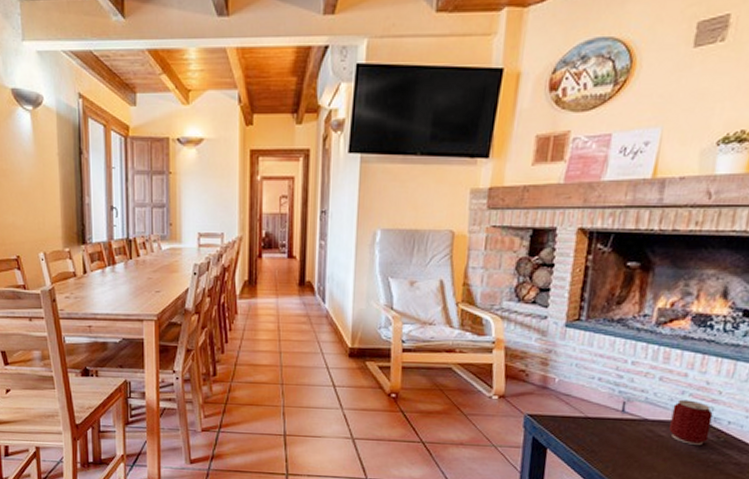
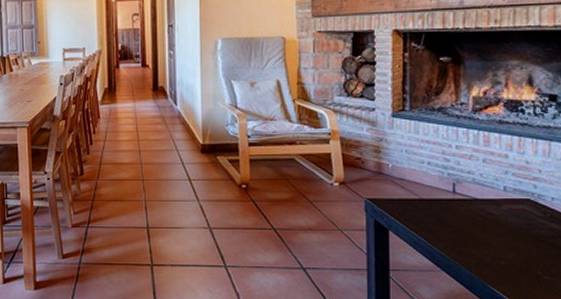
can: present [669,399,713,445] -> none [499,179,536,221]

